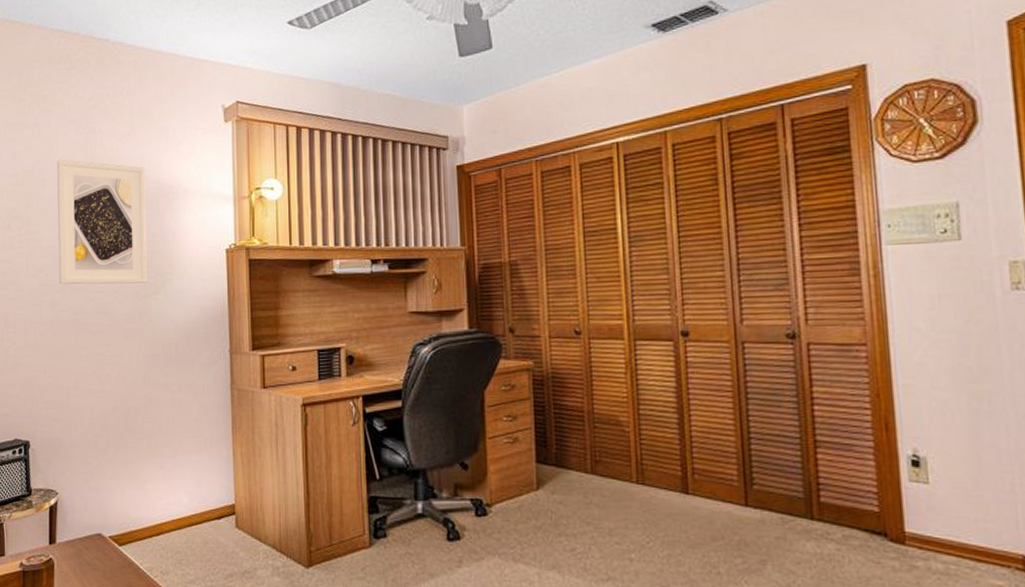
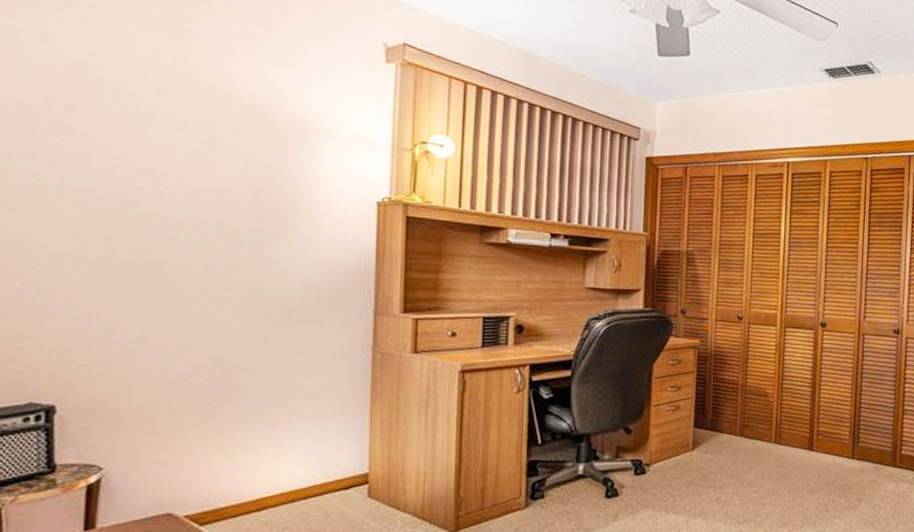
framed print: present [57,159,148,285] -> none [119,58,268,228]

